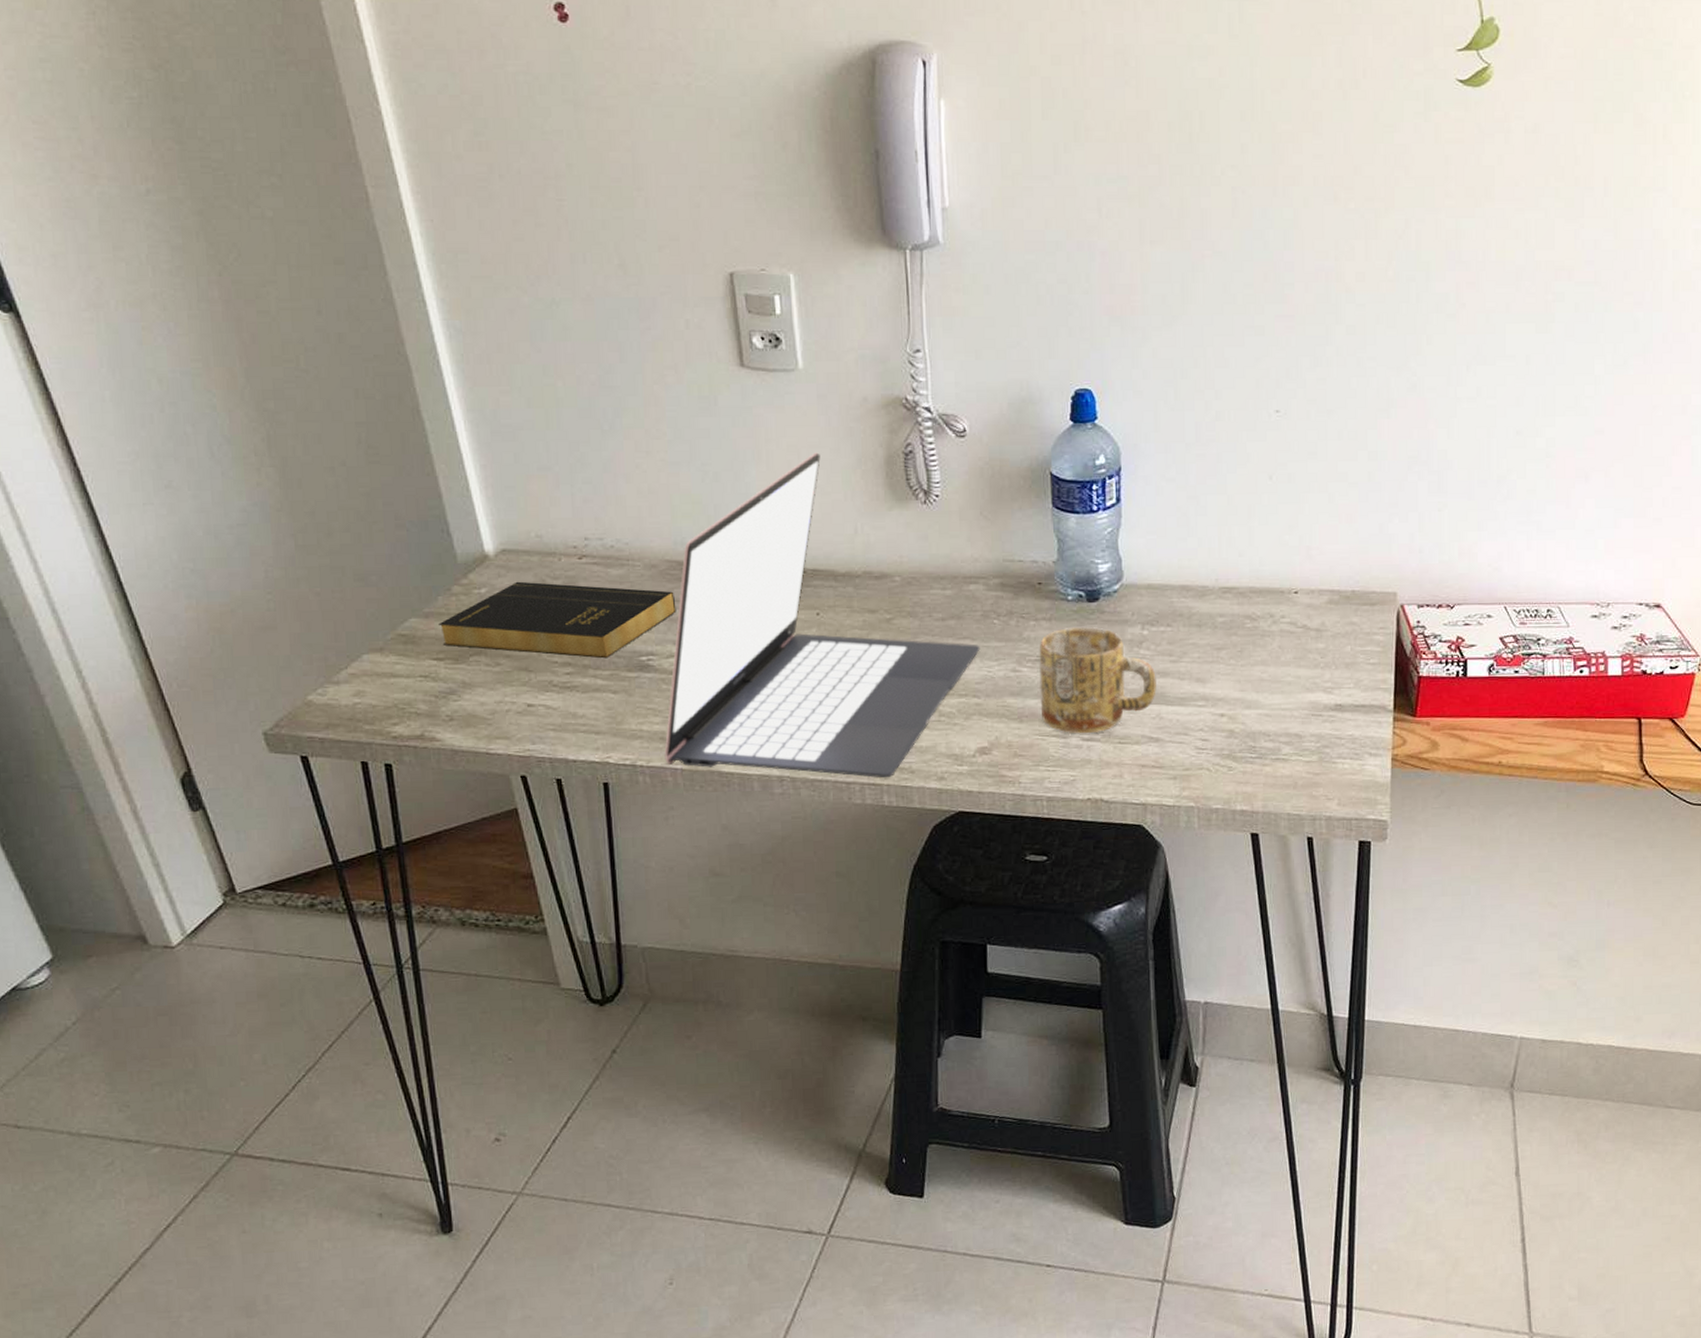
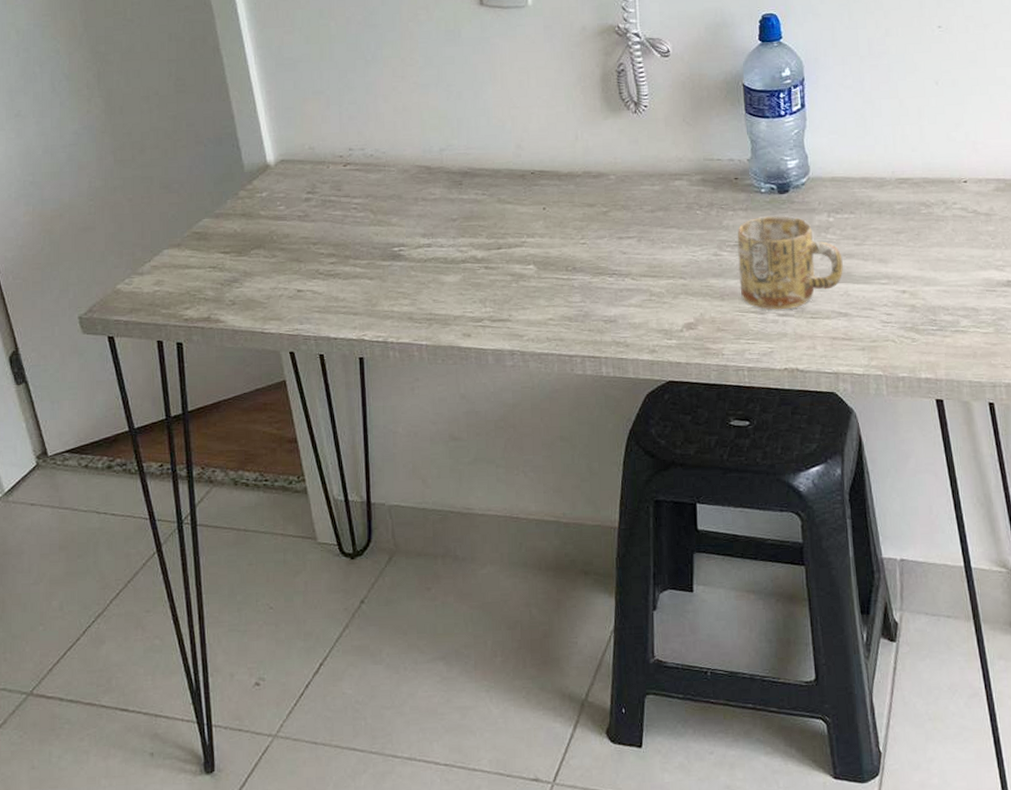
book: present [438,581,677,659] -> none [227,186,424,250]
laptop: present [664,452,980,778] -> none [412,73,685,352]

